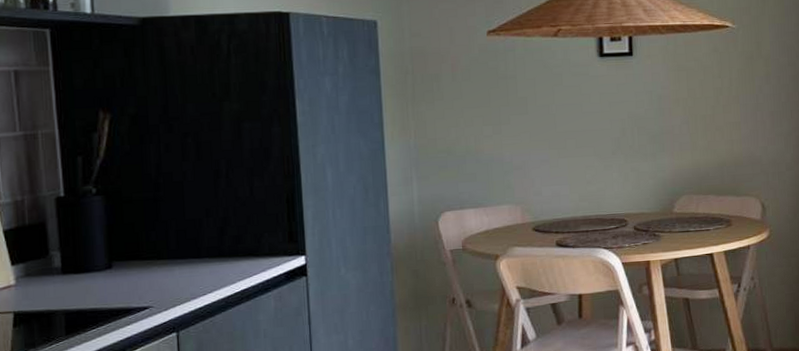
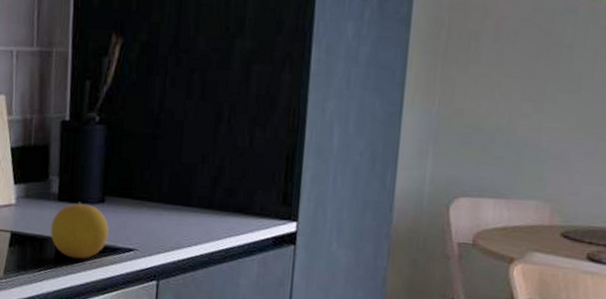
fruit: none [57,271,121,327] -> present [50,202,109,259]

